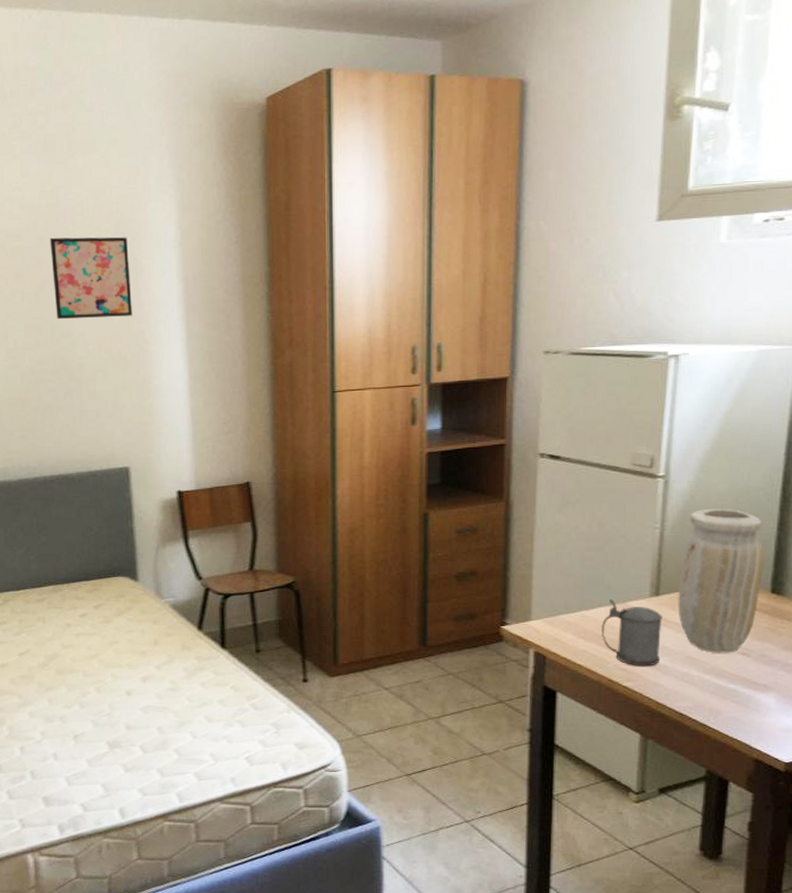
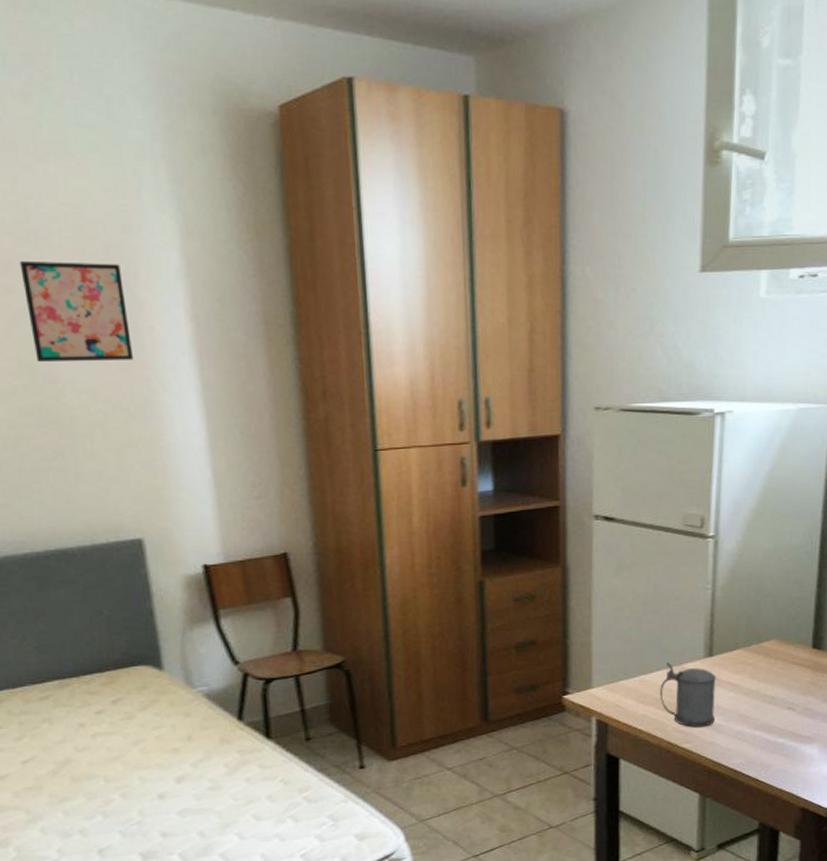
vase: present [678,508,764,653] -> none [730,567,806,709]

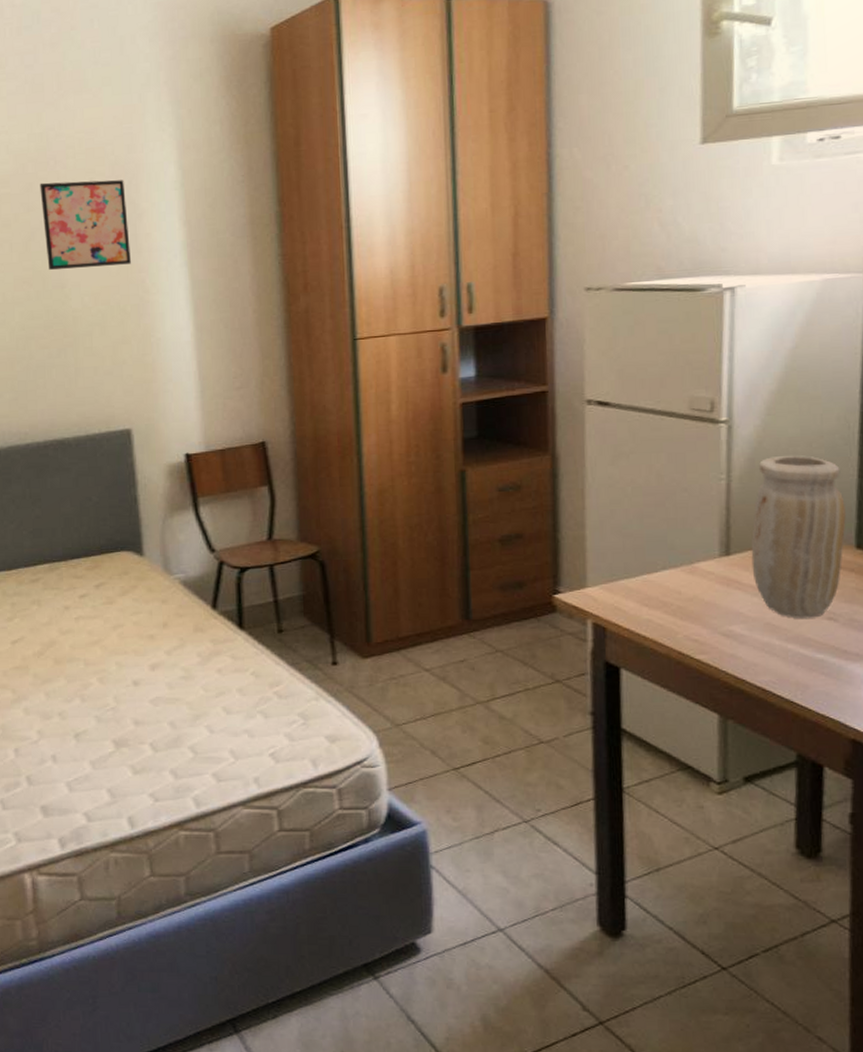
beer stein: present [660,662,716,728] -> none [667,561,736,636]
vase: none [730,567,806,709] -> present [751,455,846,618]

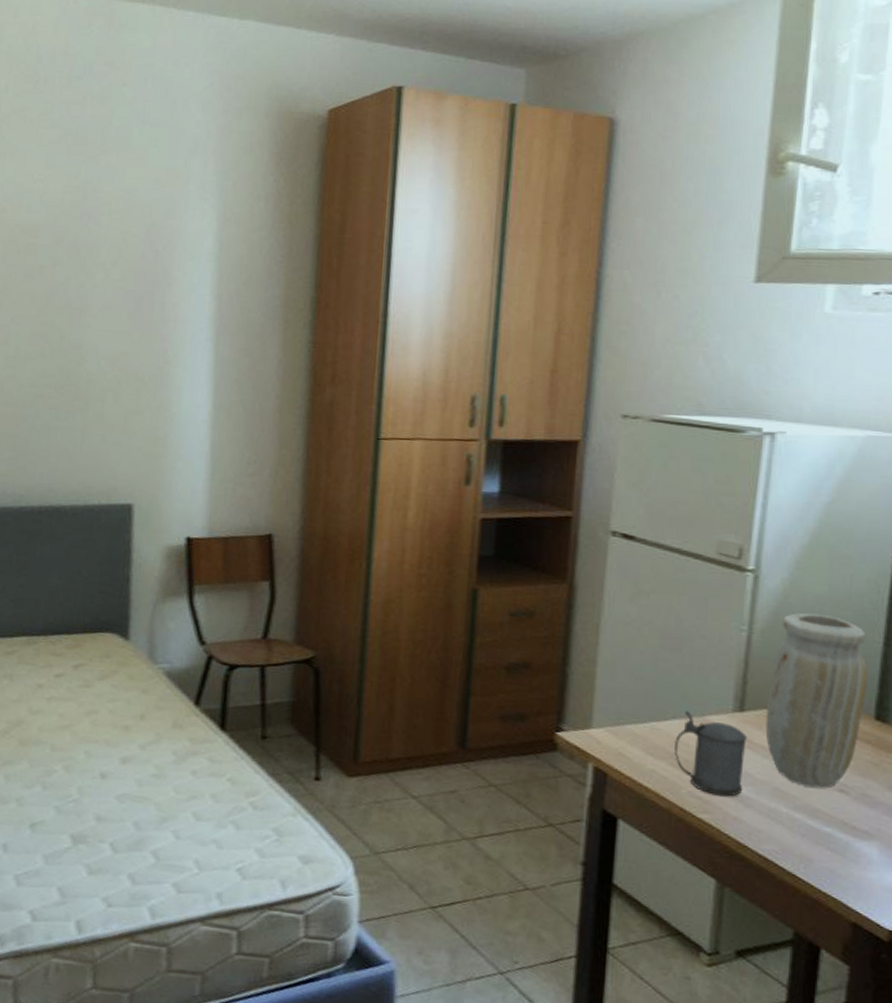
wall art: present [40,180,131,270] -> none [67,237,158,332]
beer stein: none [667,561,736,636] -> present [674,711,747,797]

